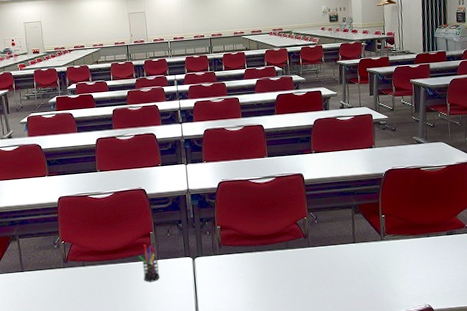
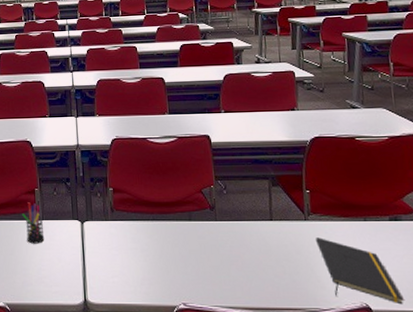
notepad: none [389,254,458,303] -> present [315,238,404,305]

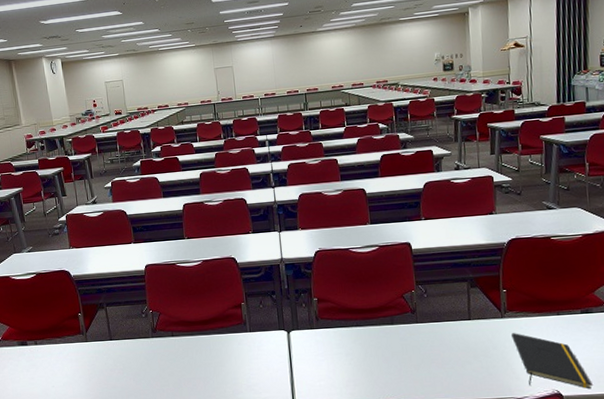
pen holder: present [22,202,45,244] -> none [230,316,253,355]

